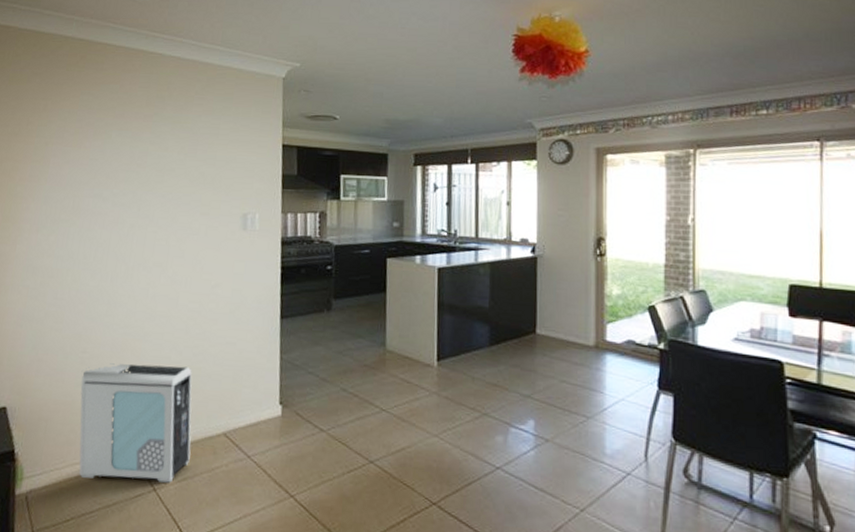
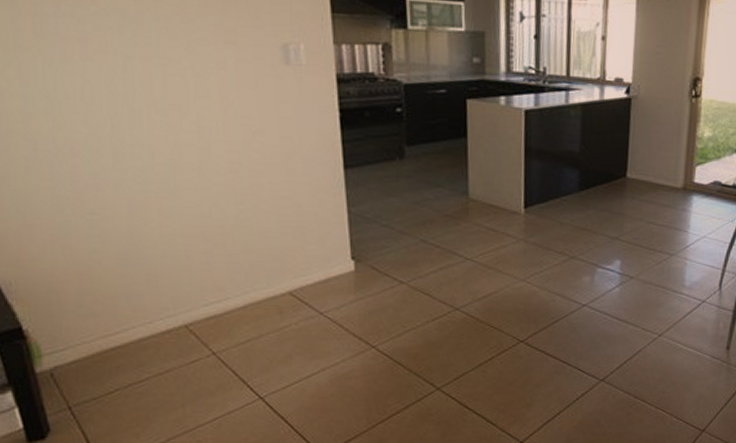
air purifier: present [79,363,192,483] -> none [93,224,252,350]

